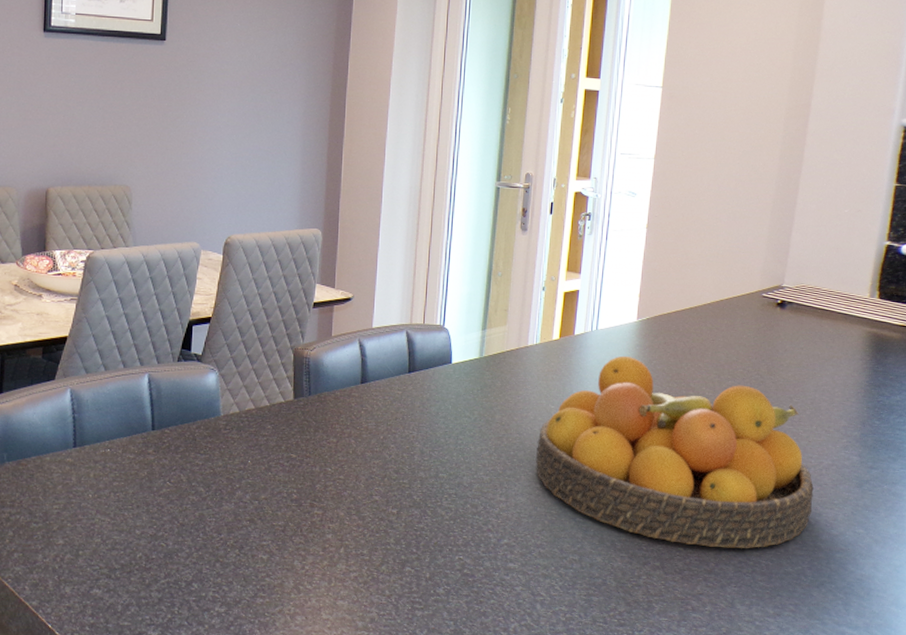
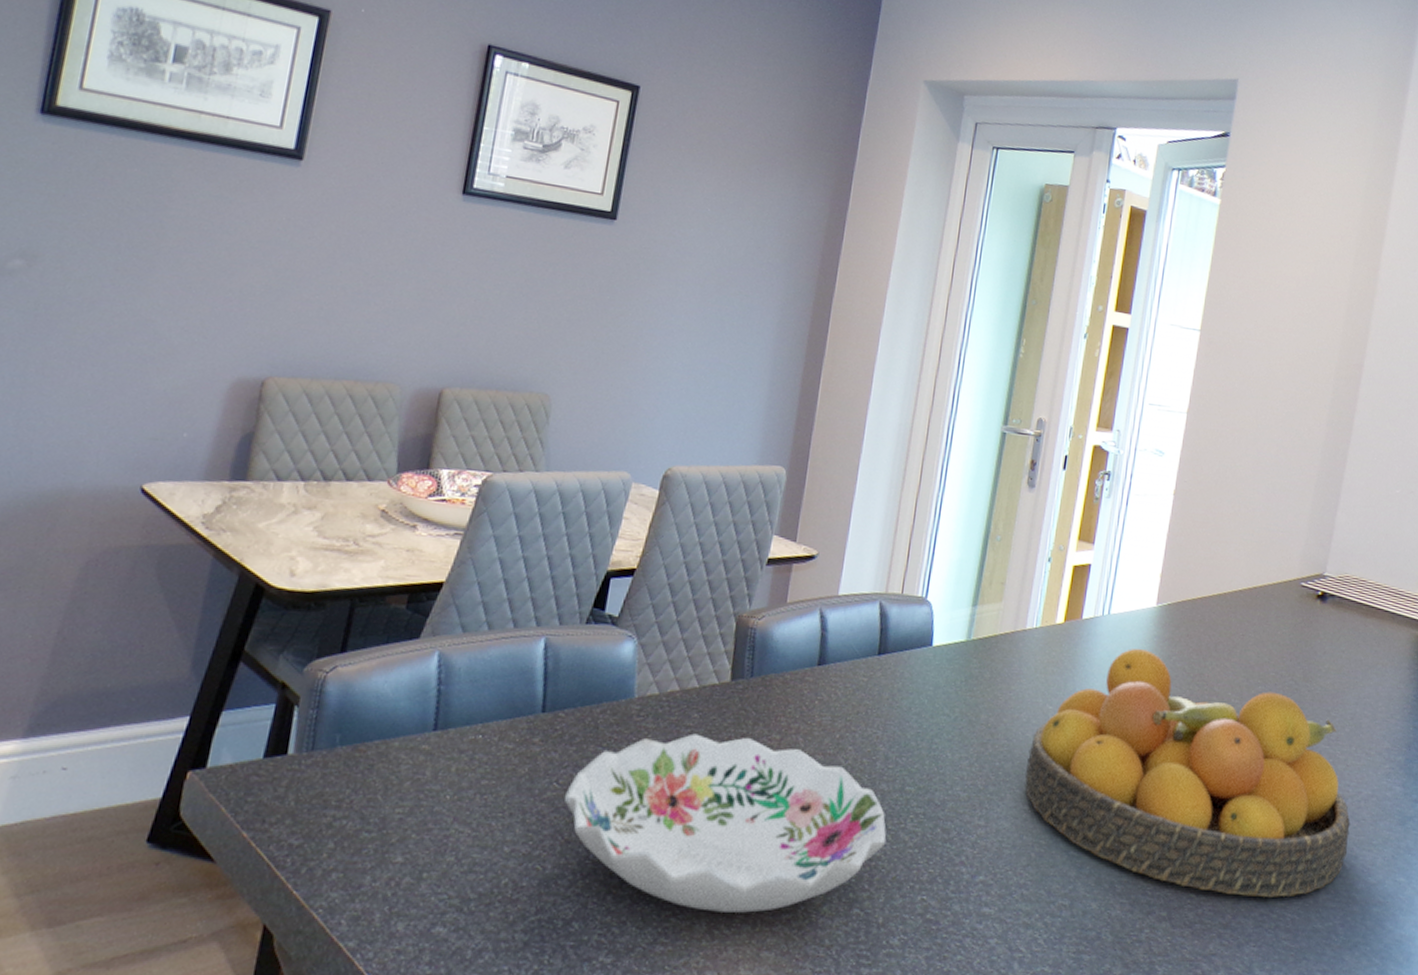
decorative bowl: none [176,440,427,573] -> present [564,733,887,913]

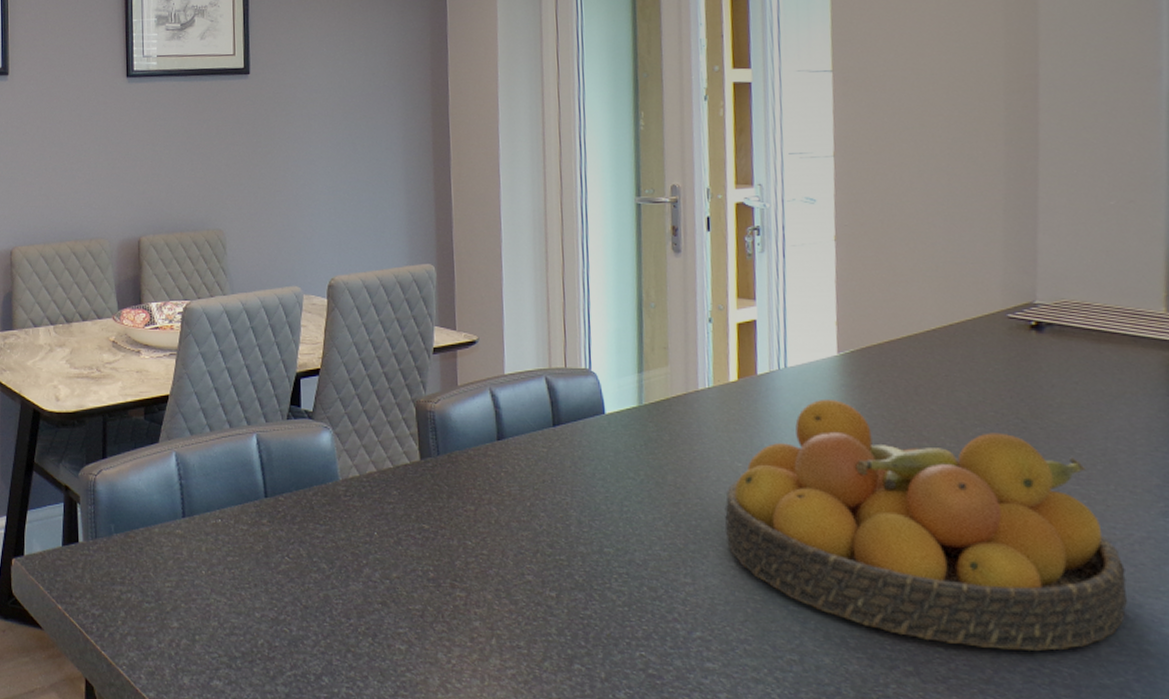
decorative bowl: present [564,733,887,913] -> none [296,509,595,668]

